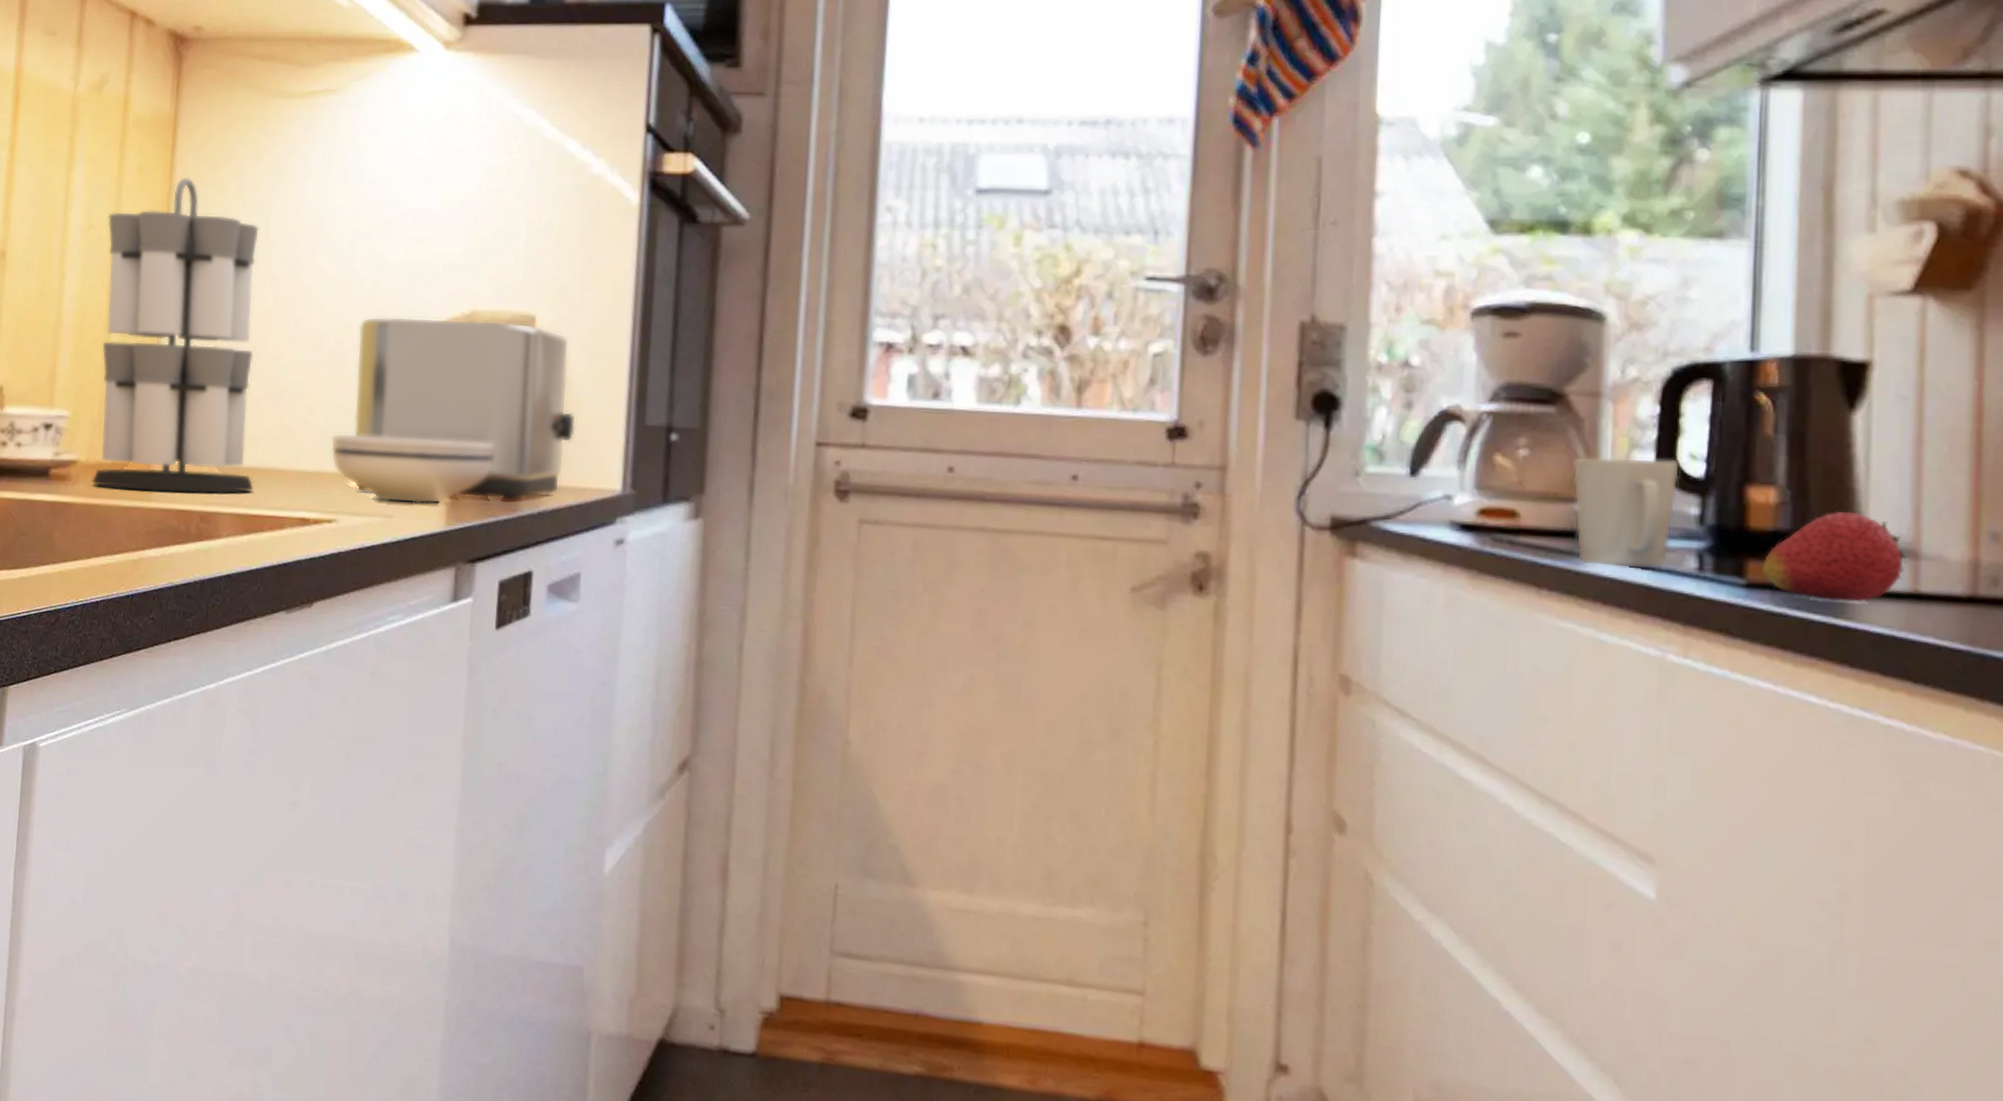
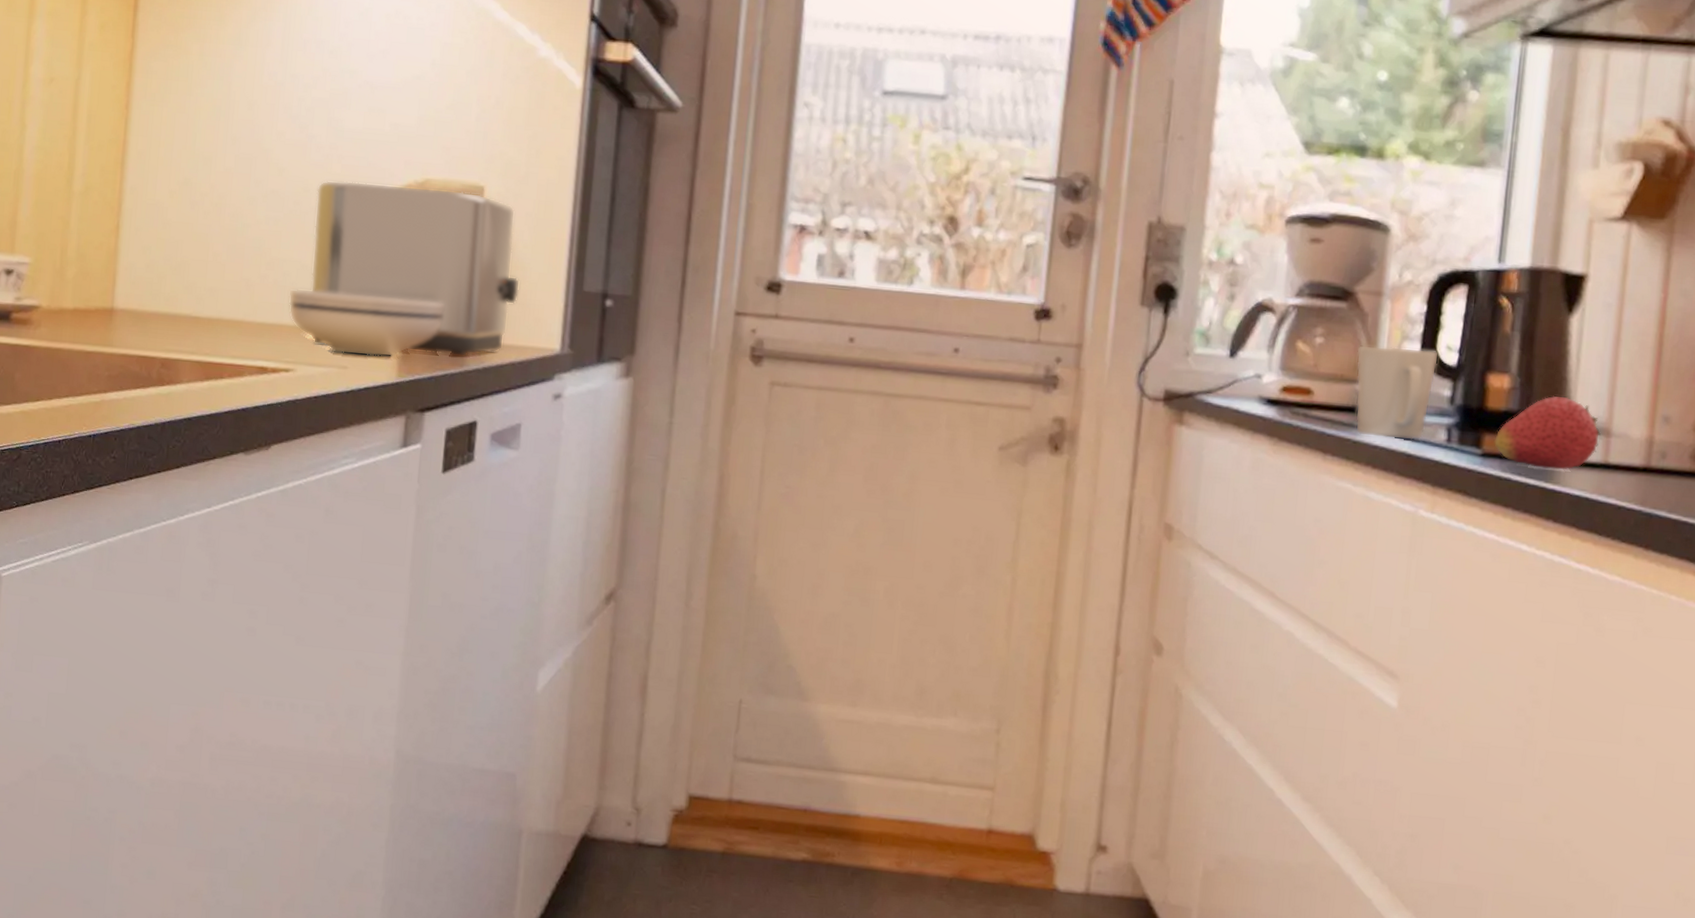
spice rack: present [91,177,259,493] -> none [53,37,221,342]

